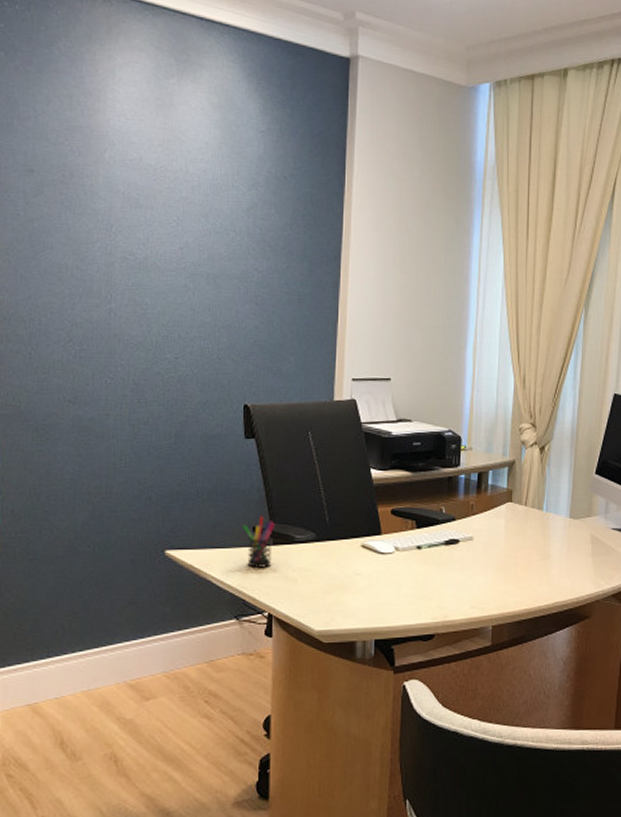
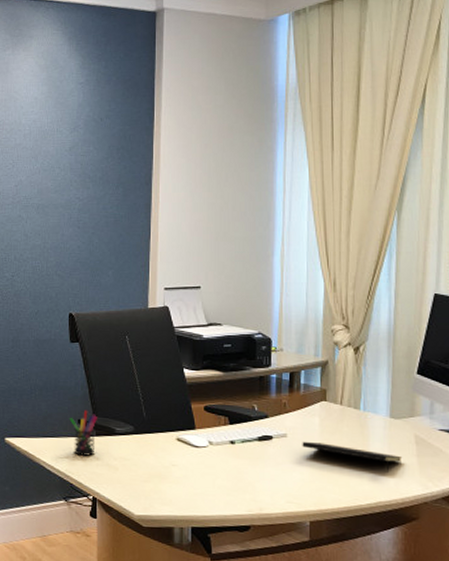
notepad: none [487,544,579,573] -> present [302,441,403,473]

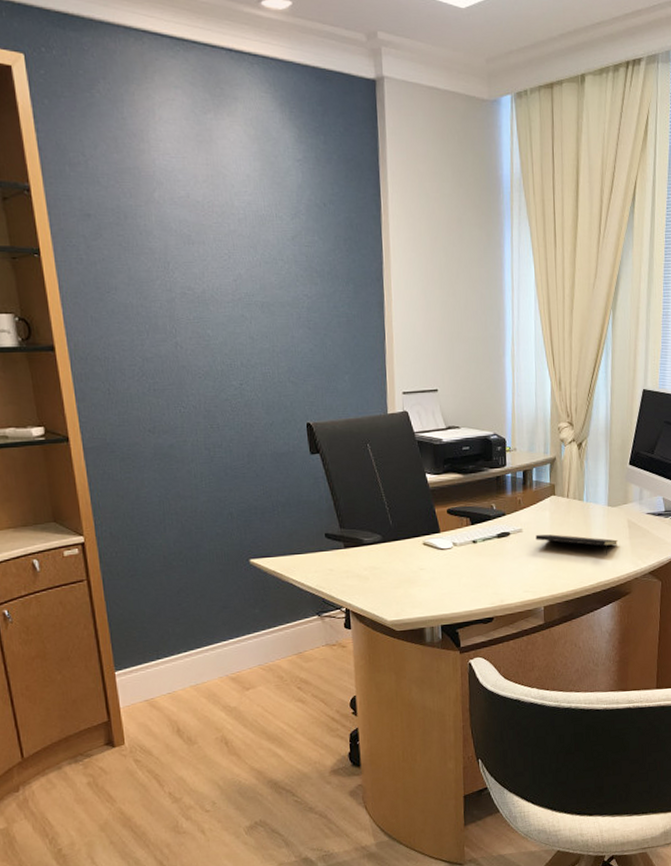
pen holder: present [69,410,97,456] -> none [315,523,345,570]

